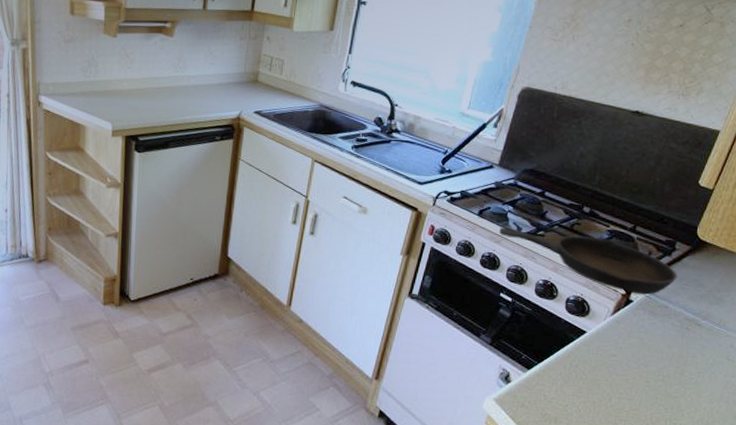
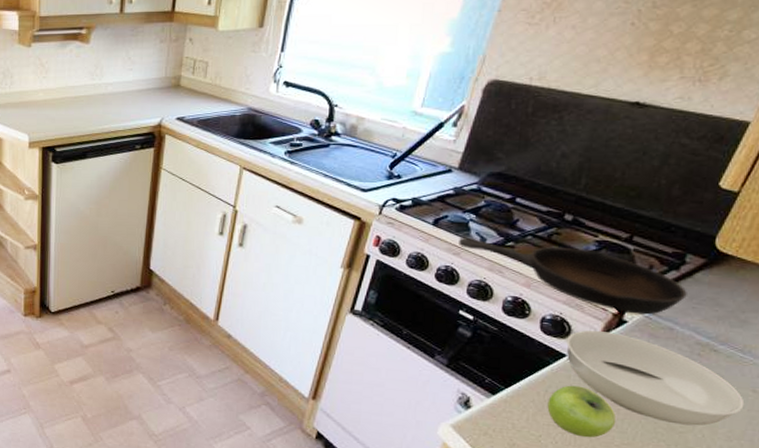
fruit: none [572,358,625,406] -> present [547,385,616,438]
bowl: none [586,309,722,391] -> present [566,330,745,426]

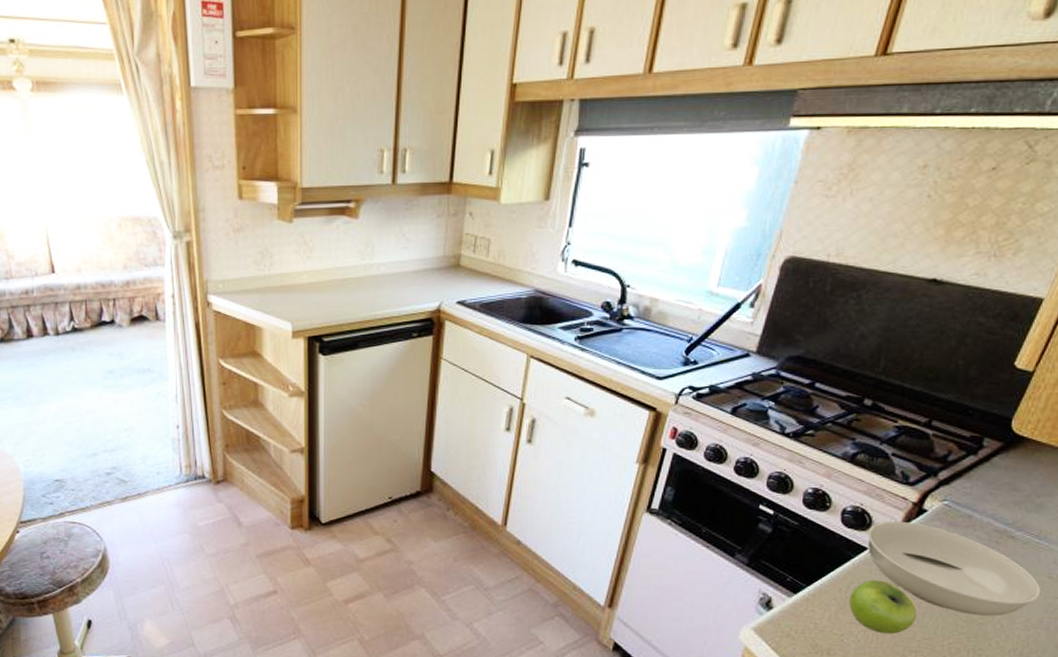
frying pan: present [459,238,687,315] -> none [758,427,985,503]

